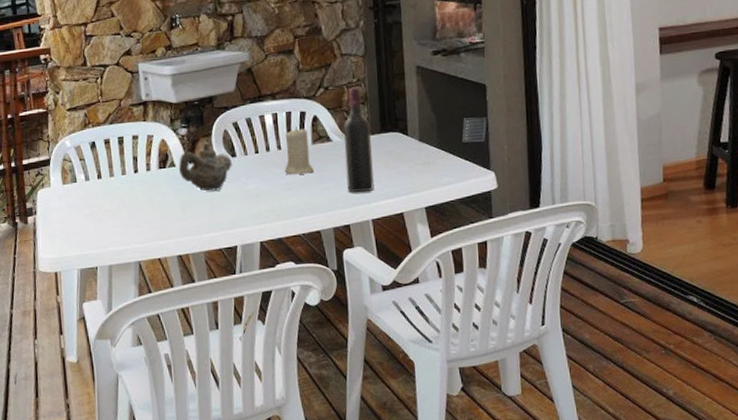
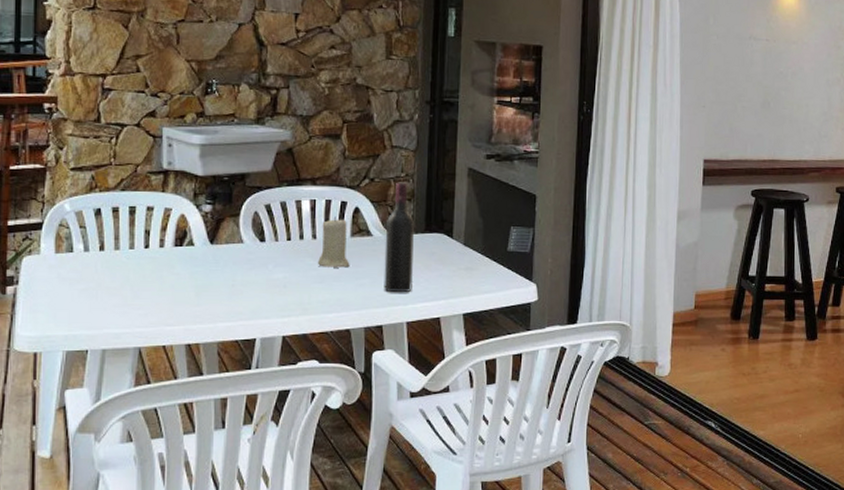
teapot: present [179,142,232,191] -> none [198,223,260,277]

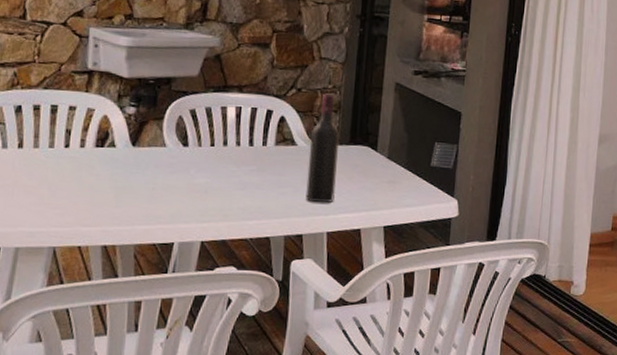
candle: present [318,216,350,268] -> none [241,124,273,176]

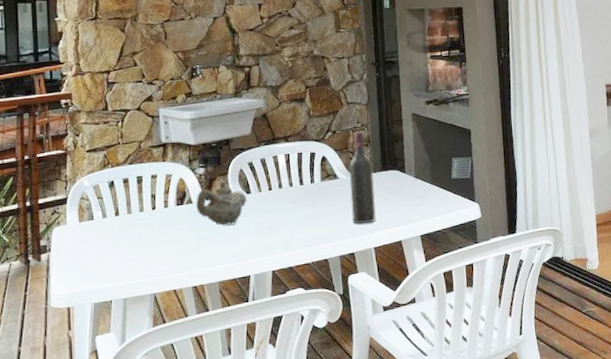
teapot: none [119,126,183,180] -> present [196,181,247,226]

